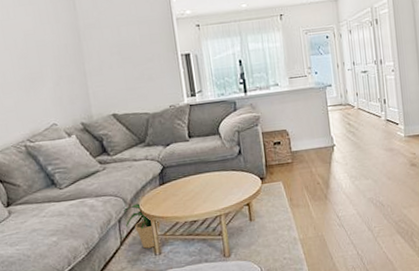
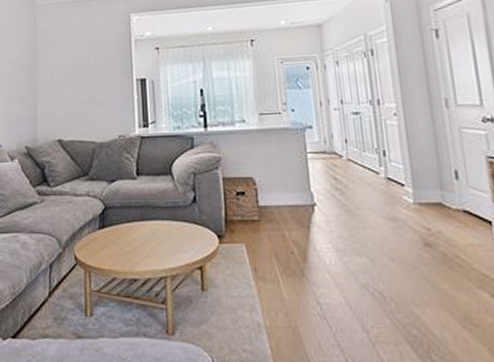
potted plant: present [124,203,161,249] -> none [57,247,96,306]

